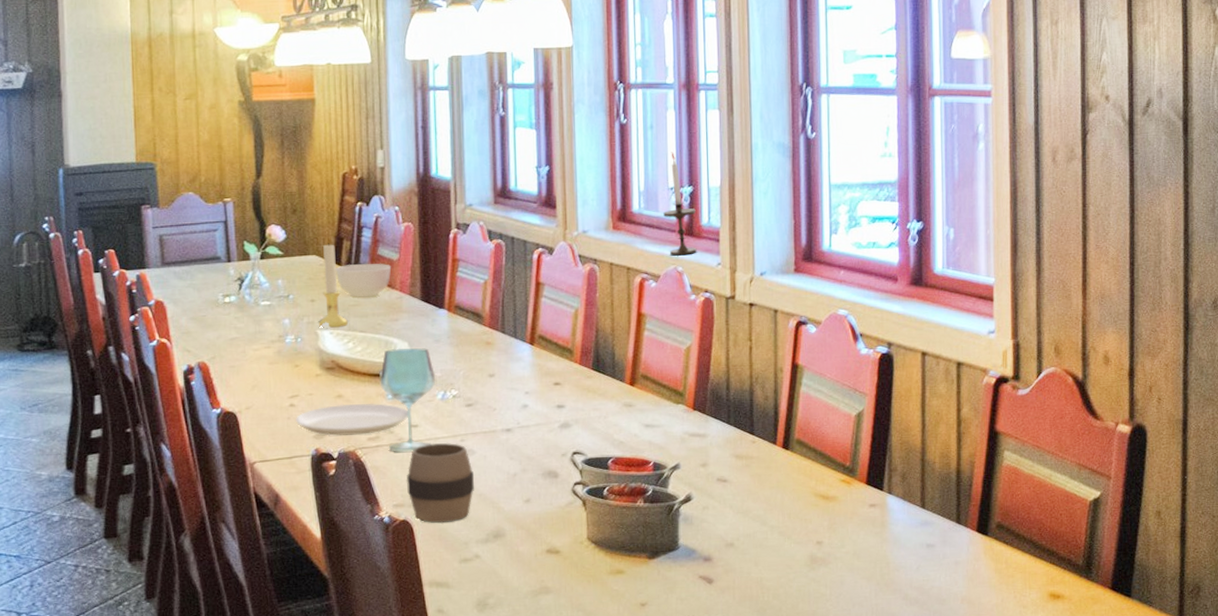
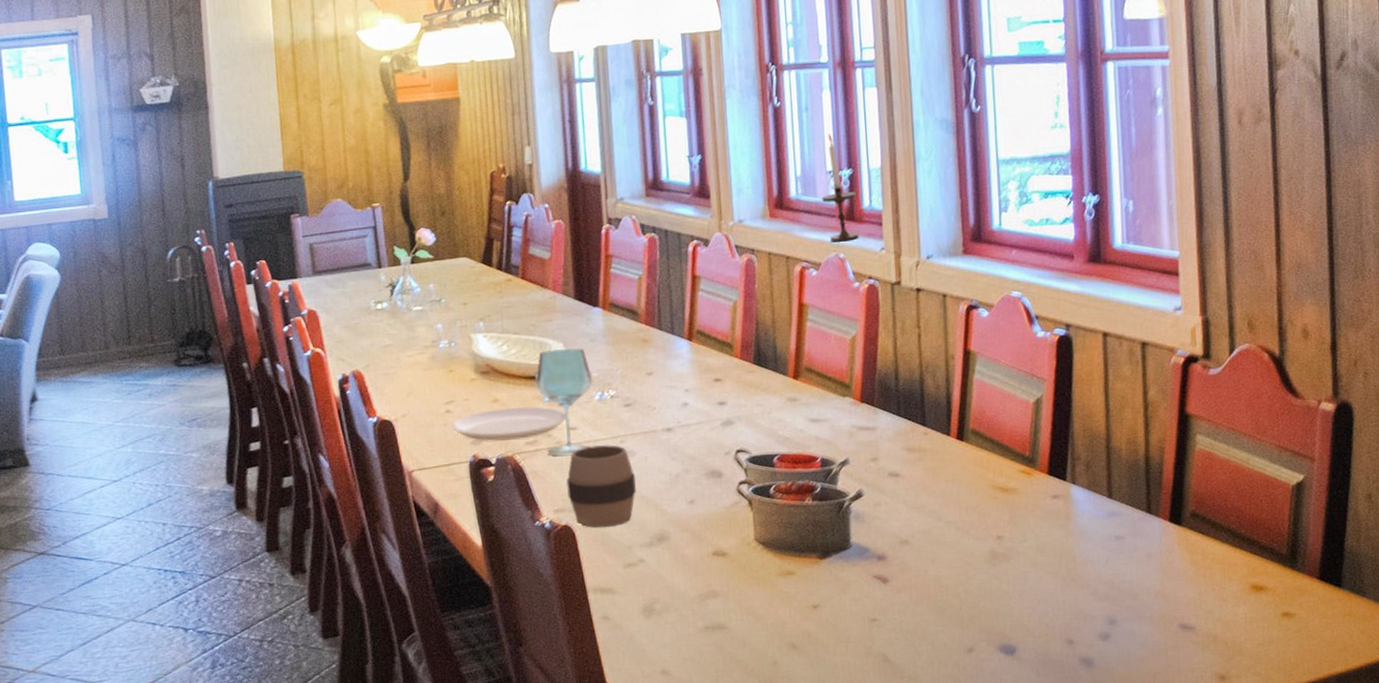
candle holder: present [318,243,349,328] -> none [471,244,502,332]
bowl: present [335,263,392,299] -> none [486,263,544,300]

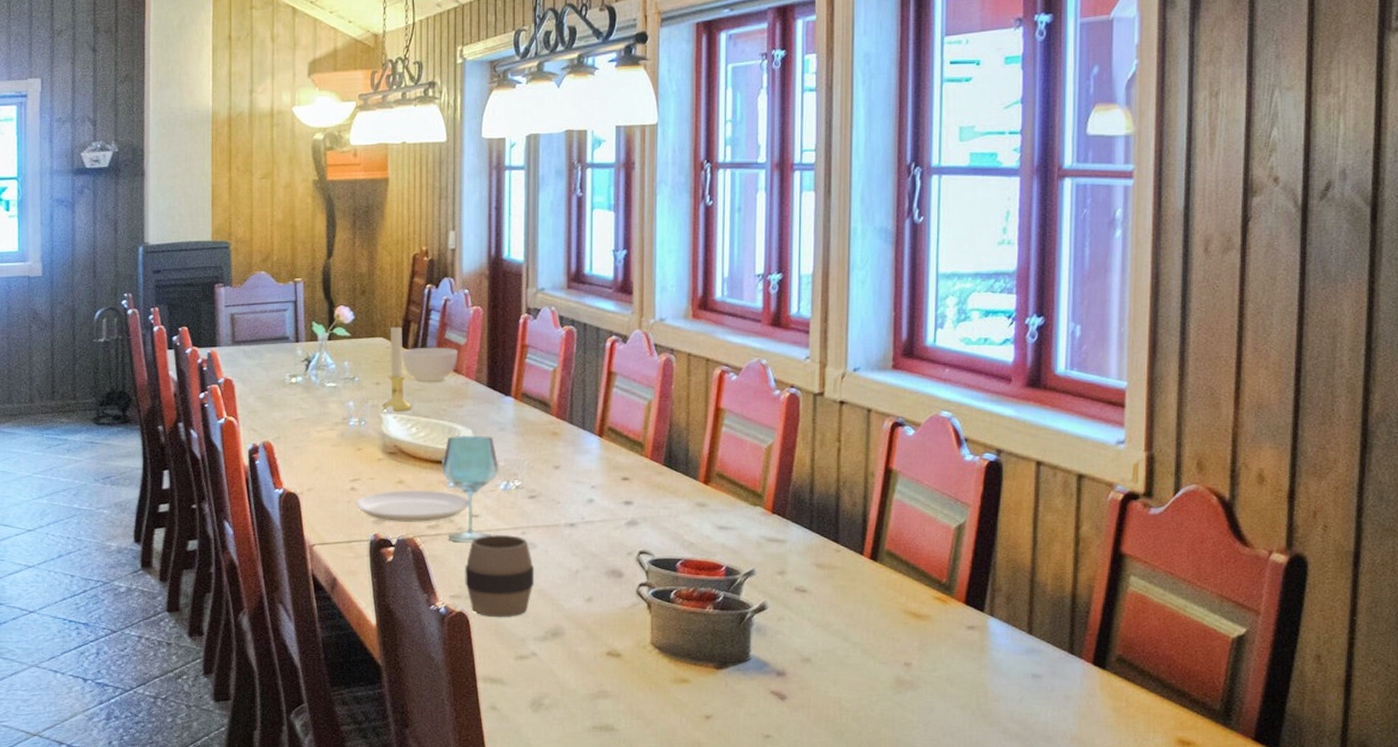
candle holder: none [471,244,502,332] -> present [382,325,413,412]
bowl: none [486,263,544,300] -> present [401,347,459,383]
candlestick: present [822,133,859,242] -> none [748,236,784,348]

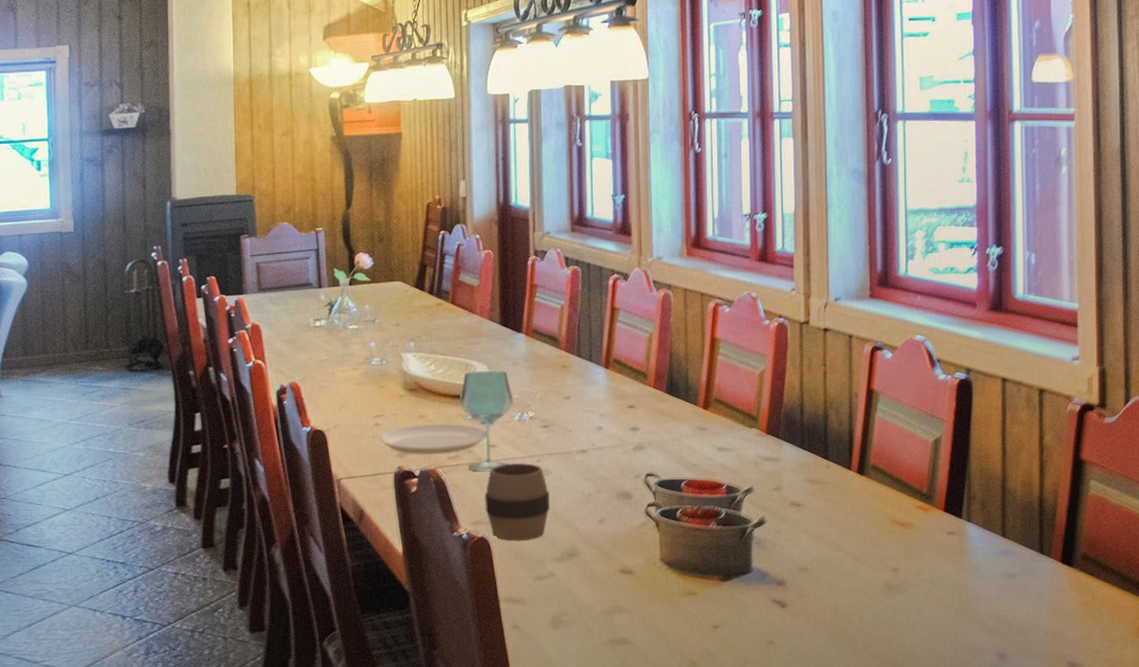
candle holder: present [382,325,413,412] -> none [402,270,431,351]
bowl: present [401,347,459,383] -> none [419,289,472,323]

